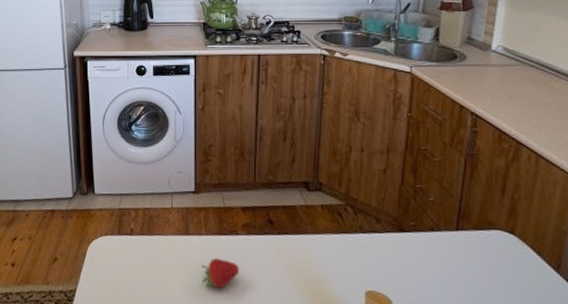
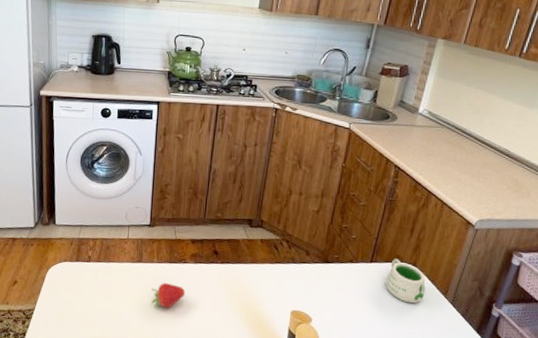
mug: none [478,225,531,282] -> present [385,258,426,304]

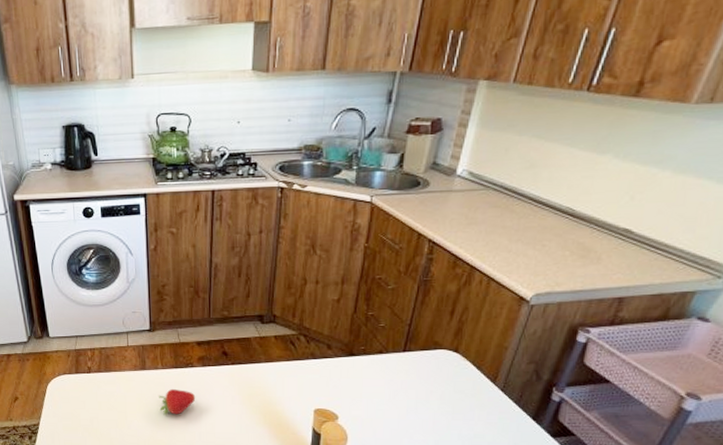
mug: present [385,258,426,304] -> none [422,345,470,393]

